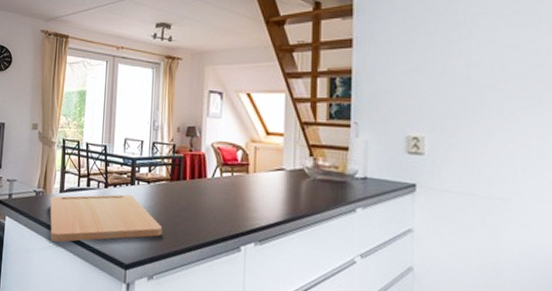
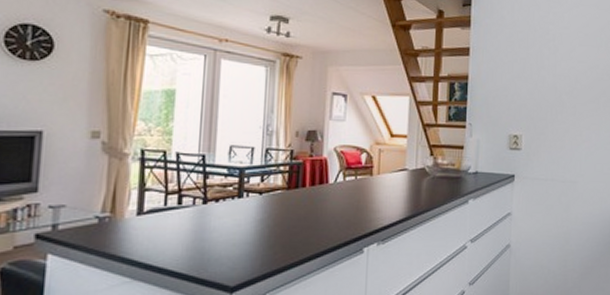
cutting board: present [50,194,163,243] -> none [121,209,278,276]

